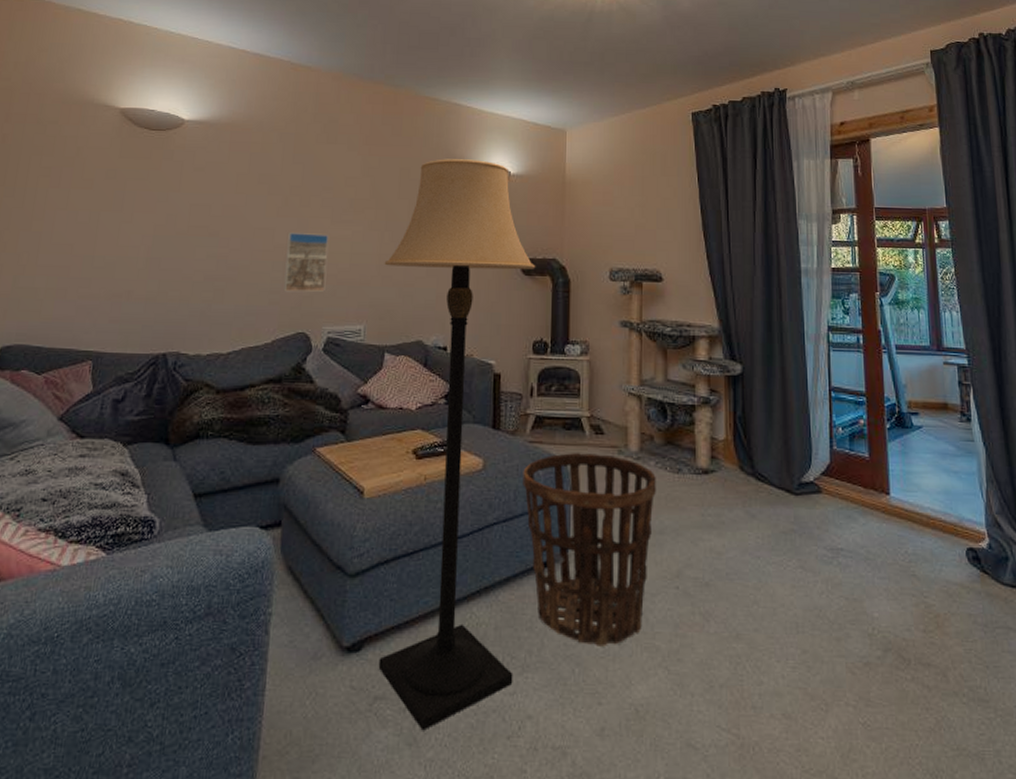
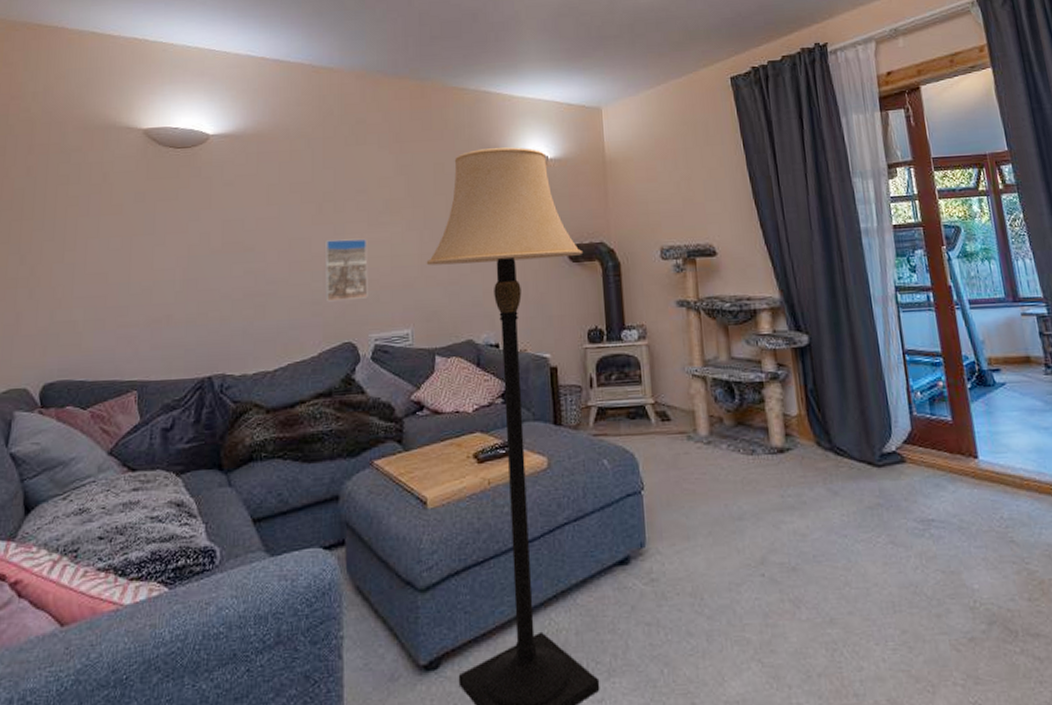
basket: present [522,452,656,647] -> none [590,441,731,644]

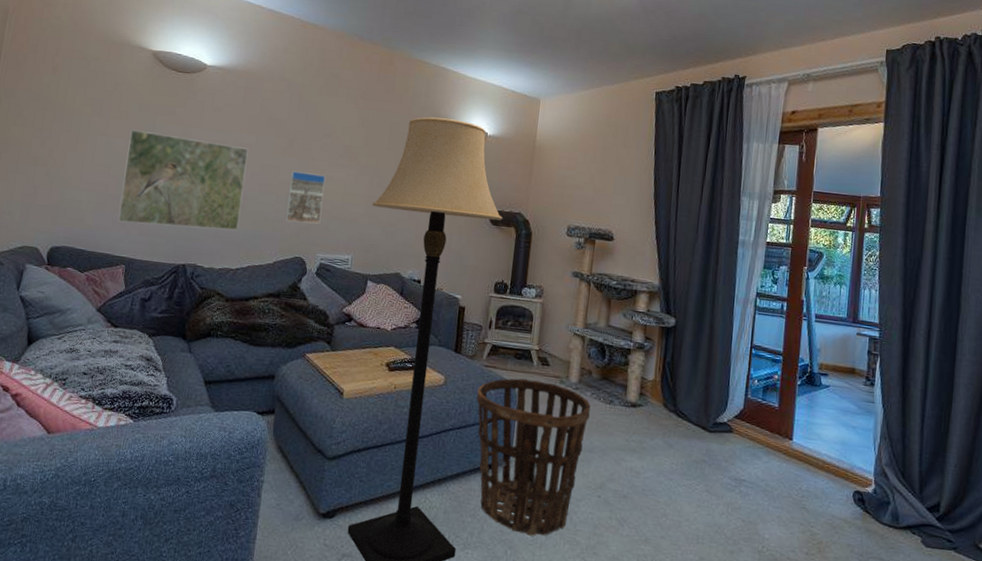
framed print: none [122,223,271,339] -> present [118,129,249,231]
basket: none [590,441,731,644] -> present [476,378,591,536]

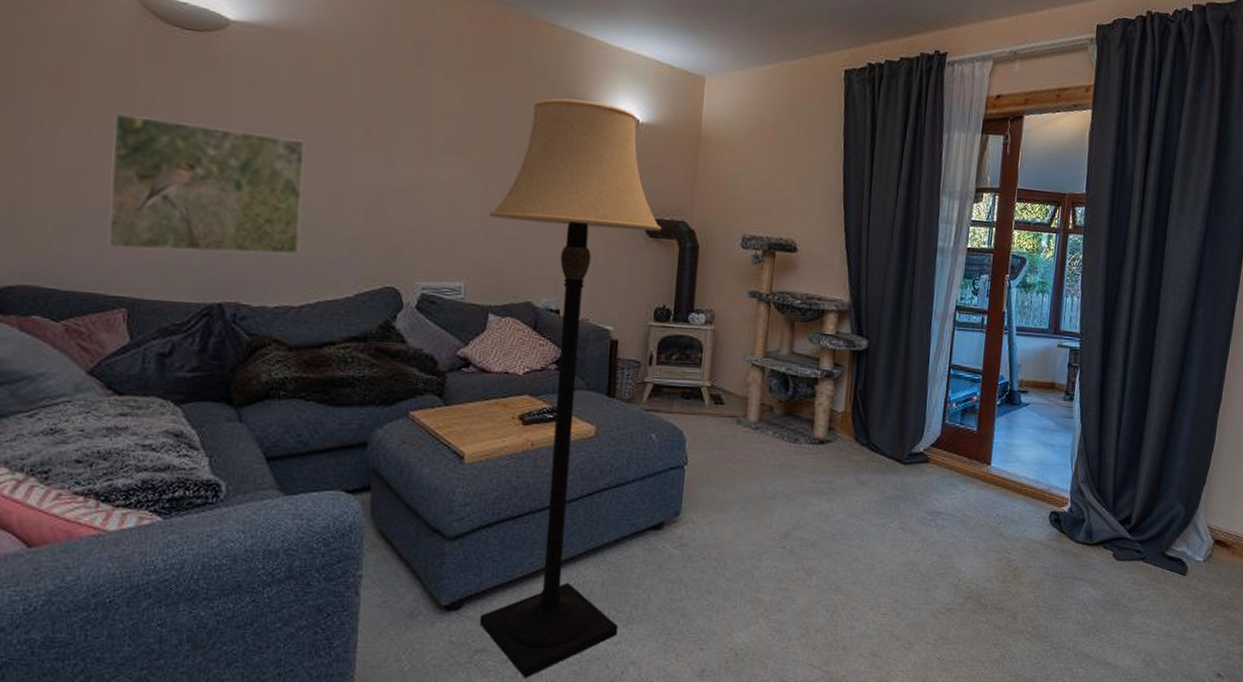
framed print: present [285,171,326,224] -> none [367,171,423,243]
basket: present [476,378,591,536] -> none [636,421,773,600]

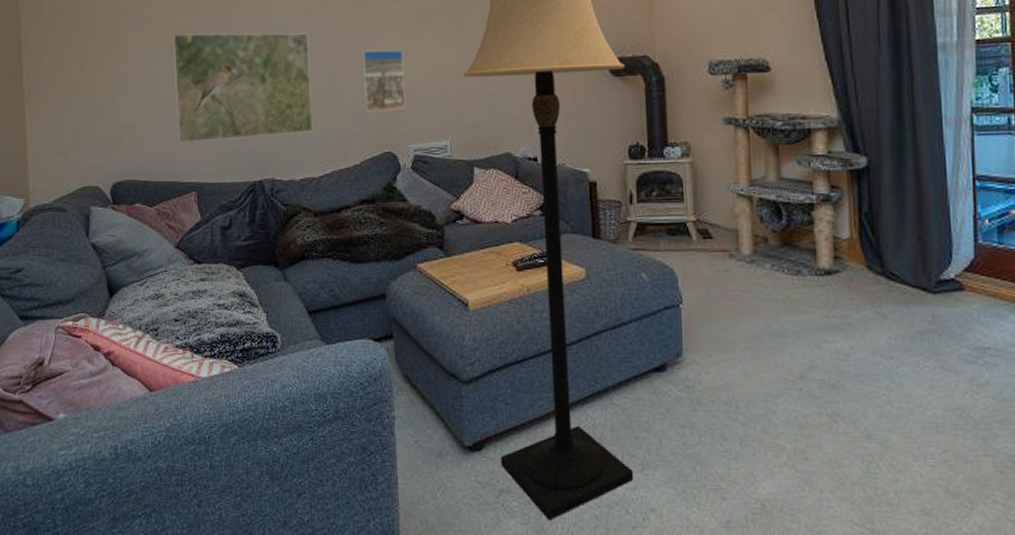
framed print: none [367,171,423,243] -> present [362,49,406,112]

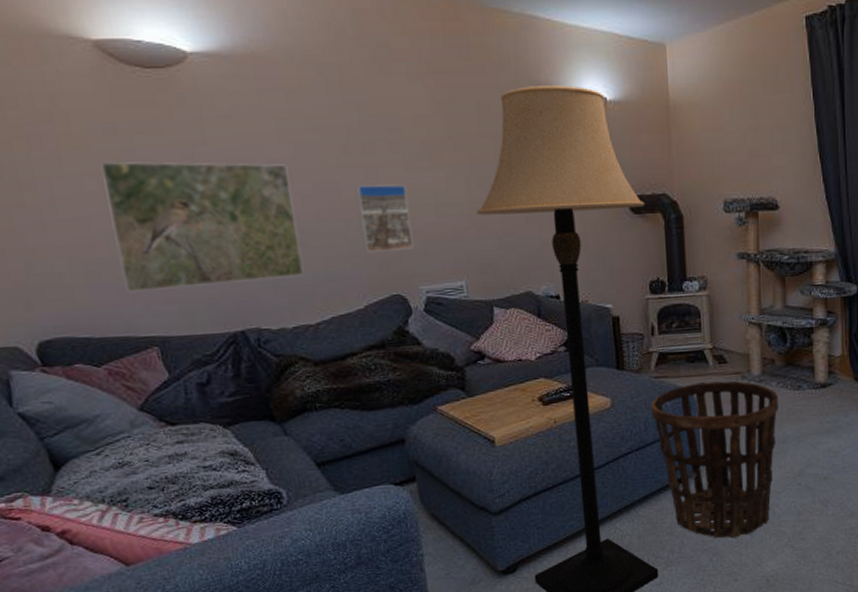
basket: none [628,257,773,446] -> present [651,381,778,539]

